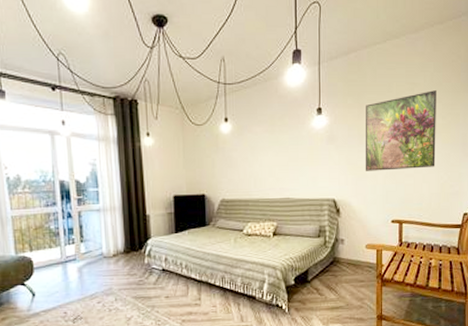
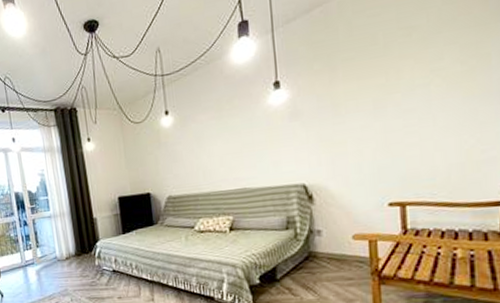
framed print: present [365,90,436,171] -> none [340,29,454,147]

